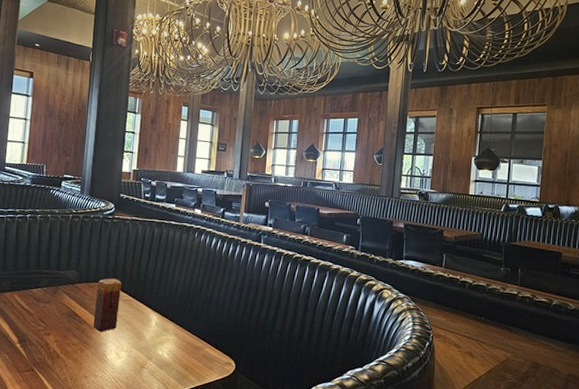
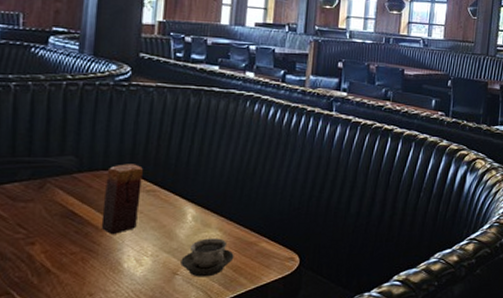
cup: none [147,341,186,372] -> present [180,238,234,277]

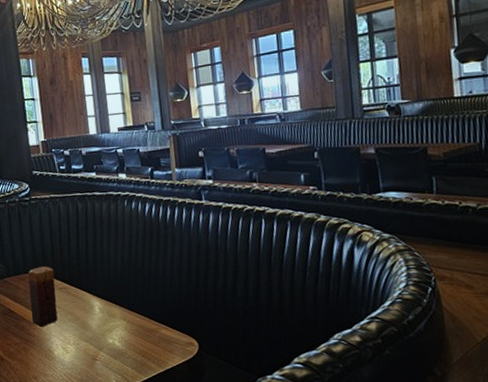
cup: present [180,238,234,277] -> none [97,327,140,362]

